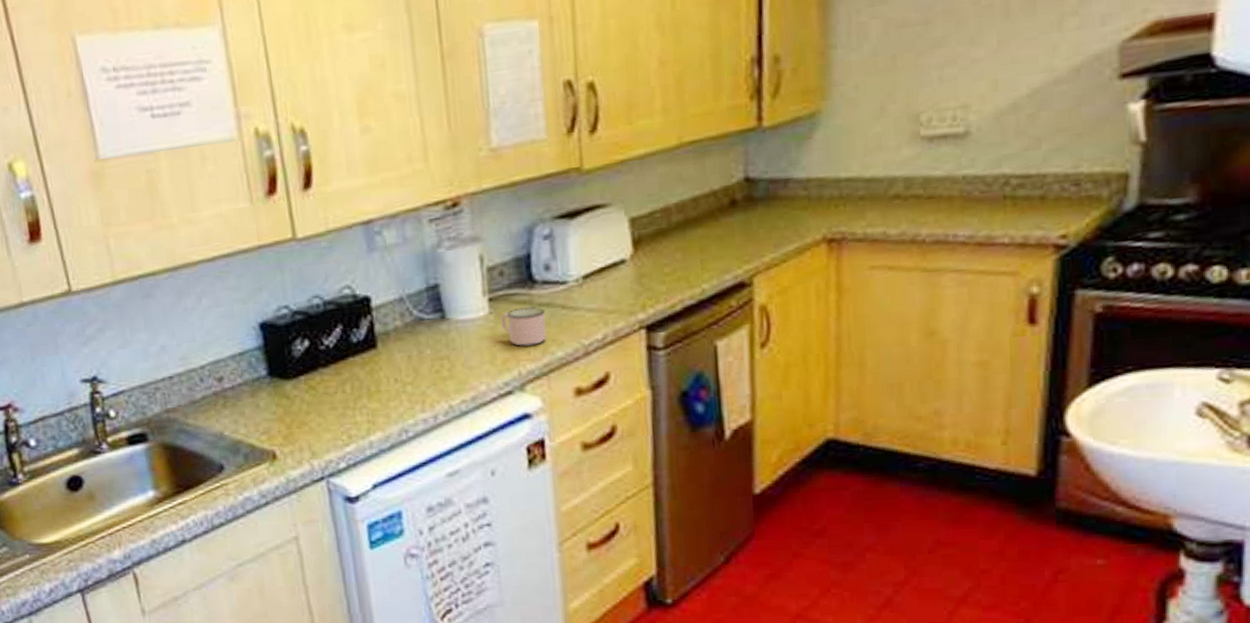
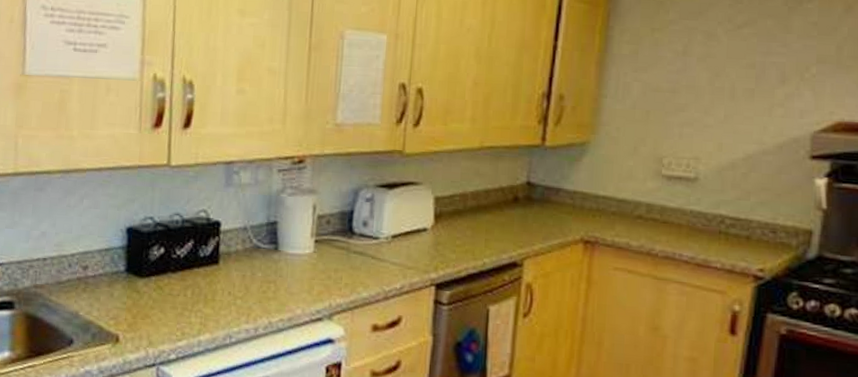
mug: present [501,307,547,346] -> none [322,252,358,284]

